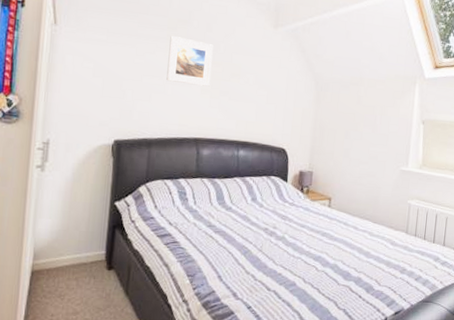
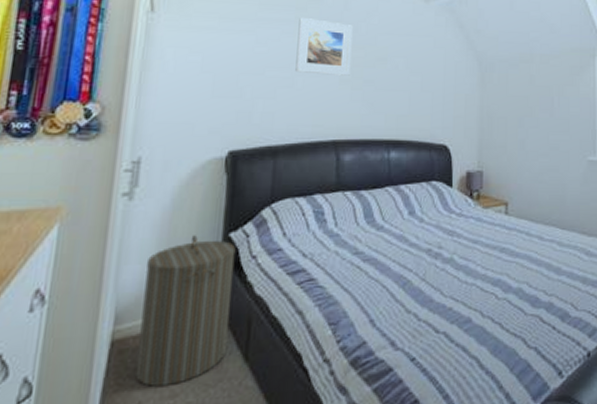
laundry hamper: none [49,201,120,307] -> present [135,235,236,387]

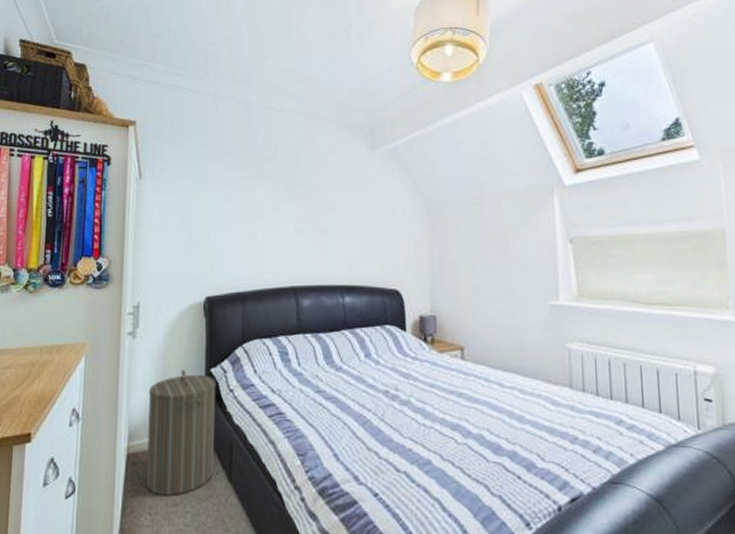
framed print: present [295,16,353,76] -> none [256,174,304,226]

